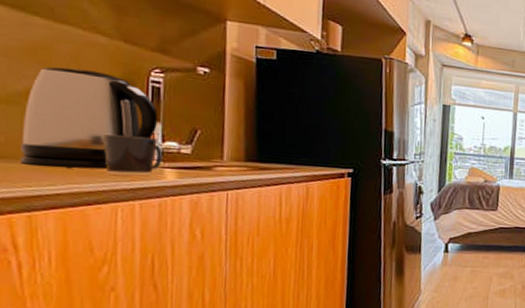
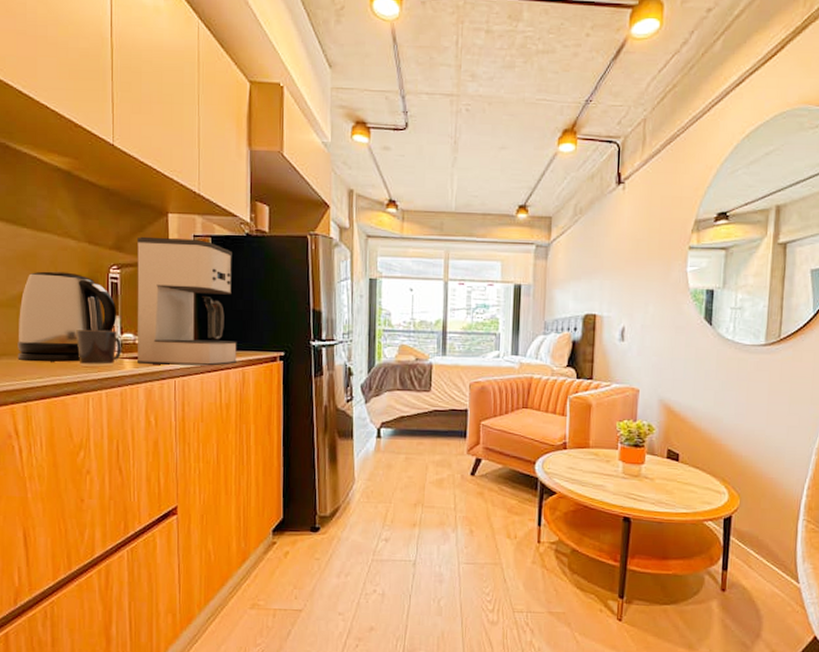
coffee maker: none [182,41,301,180] -> present [137,236,237,366]

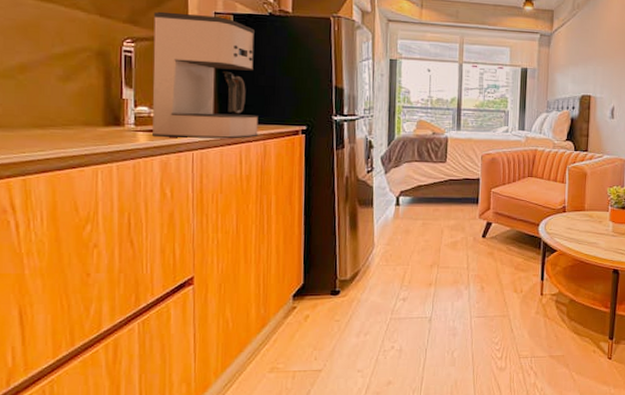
kettle: present [17,271,116,363] -> none [15,42,130,135]
mug: present [76,330,122,367] -> none [84,102,136,140]

